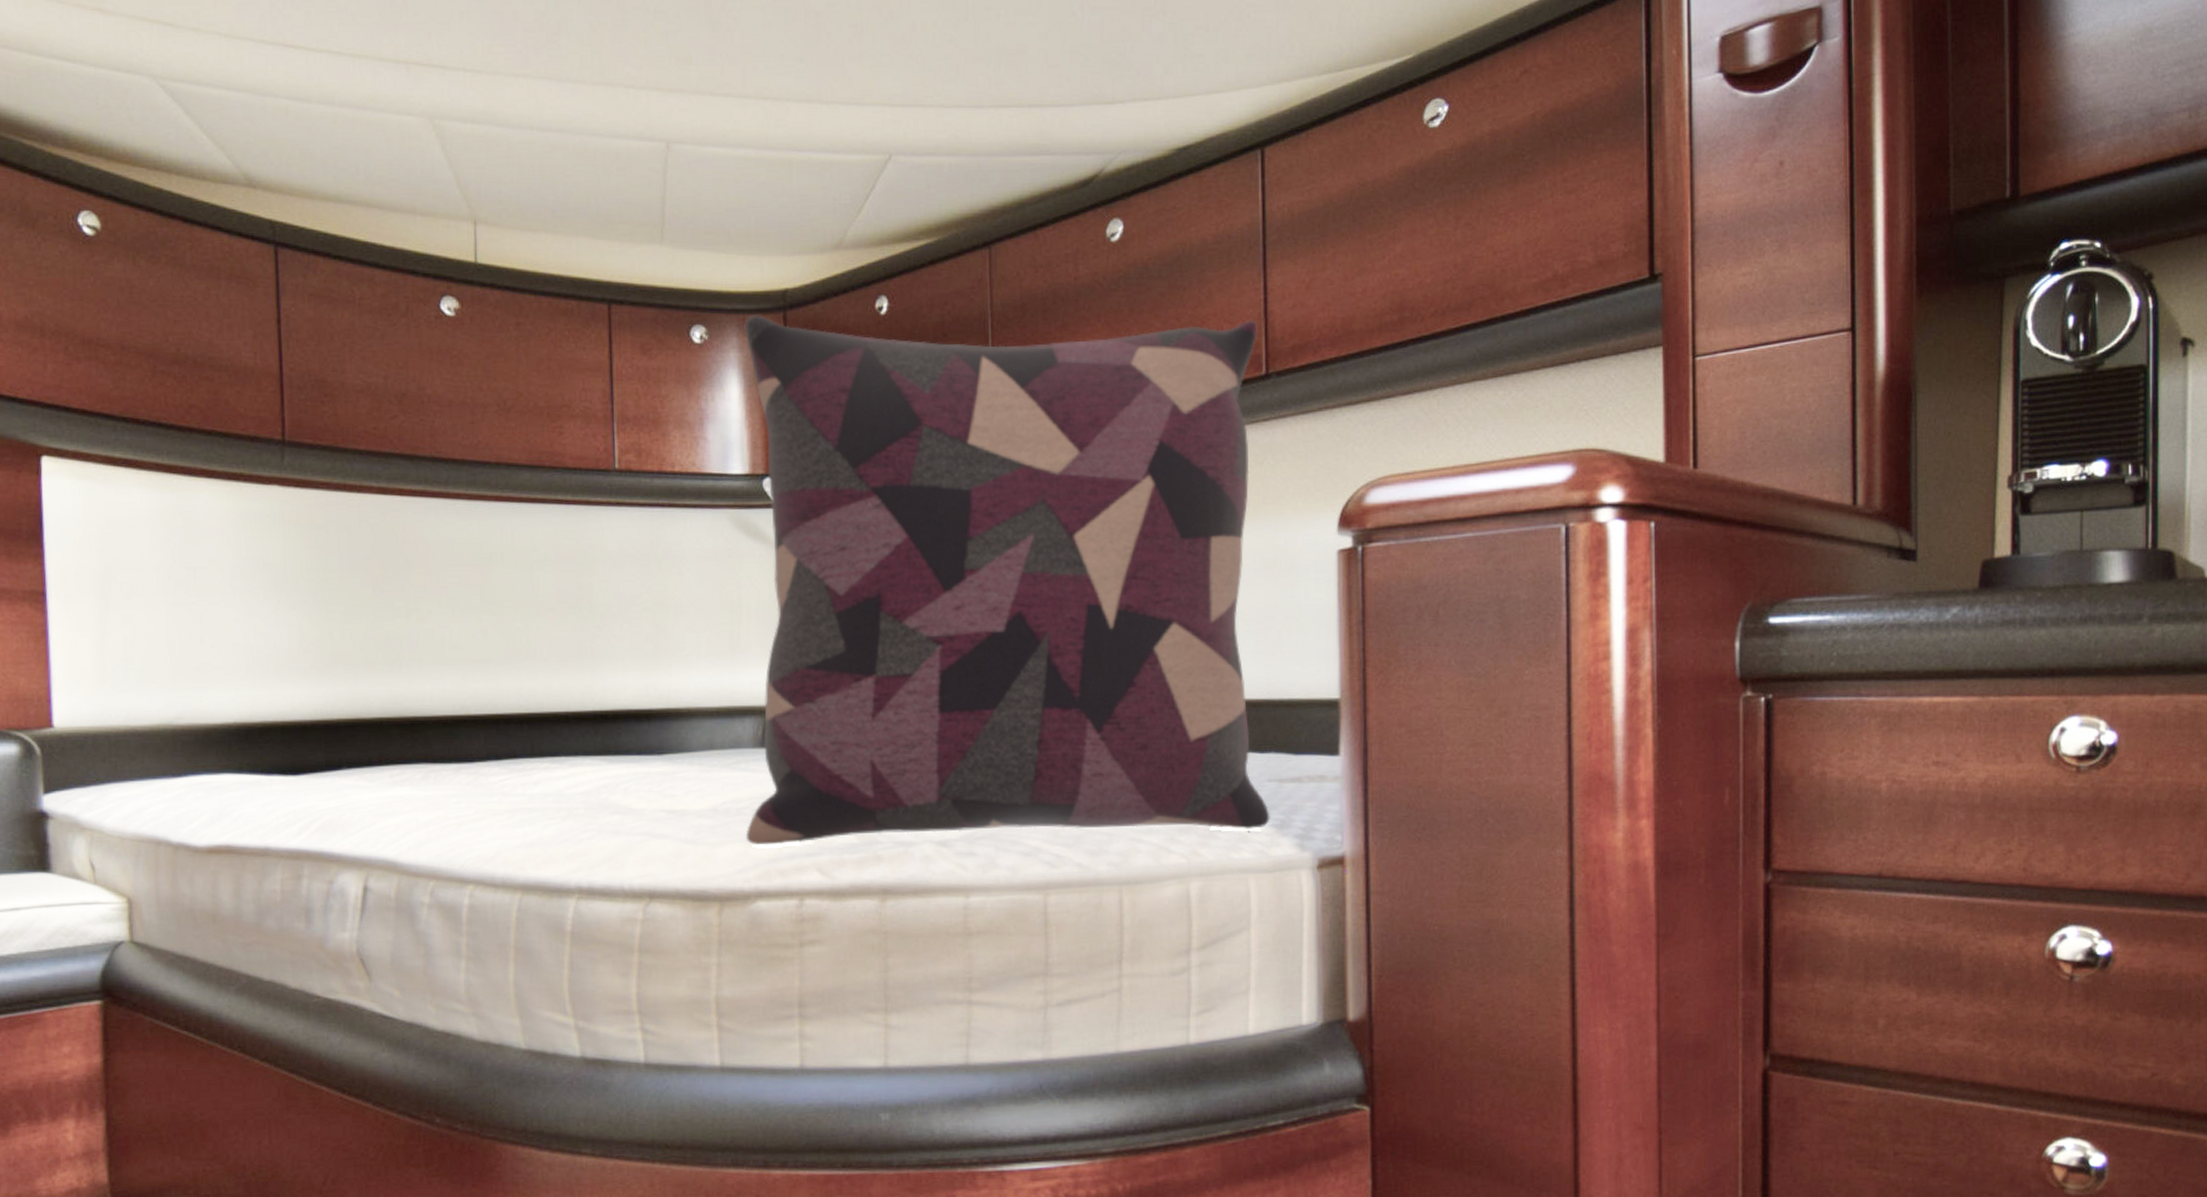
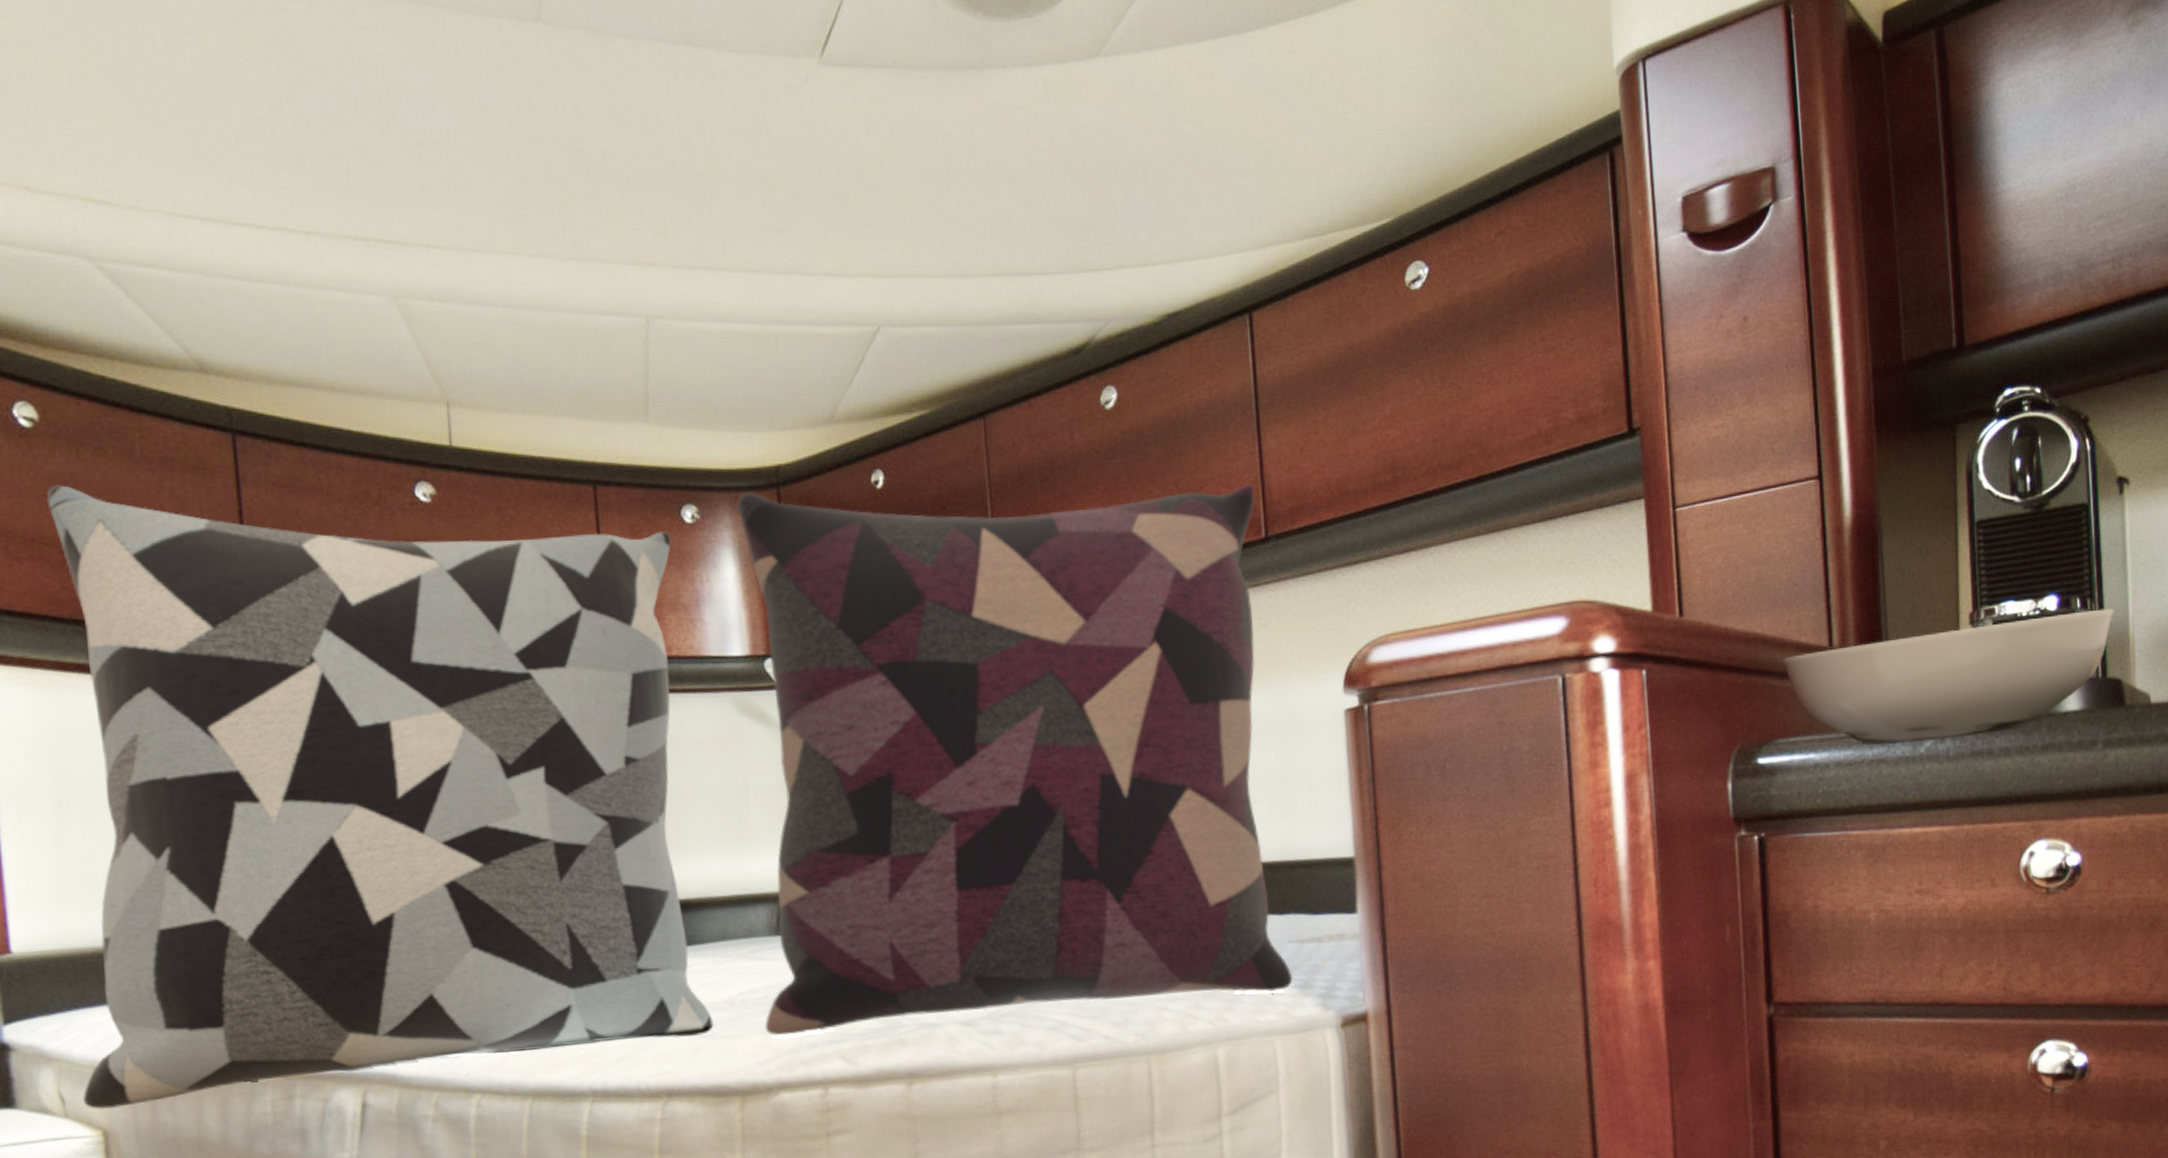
pillow: none [104,290,697,879] -> present [46,485,714,1110]
bowl: none [1801,475,2170,609] -> present [1782,607,2114,745]

